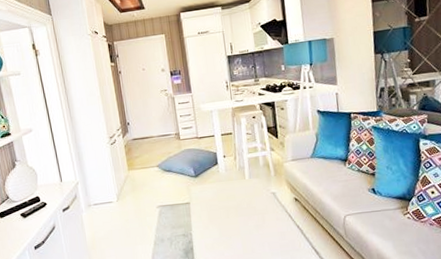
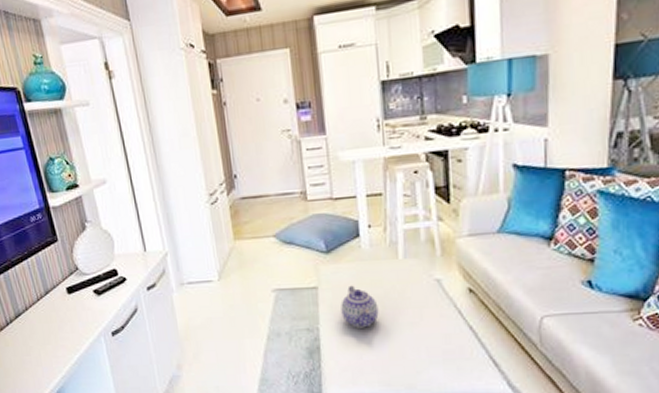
teapot: none [207,200,234,232] -> present [341,285,379,328]

